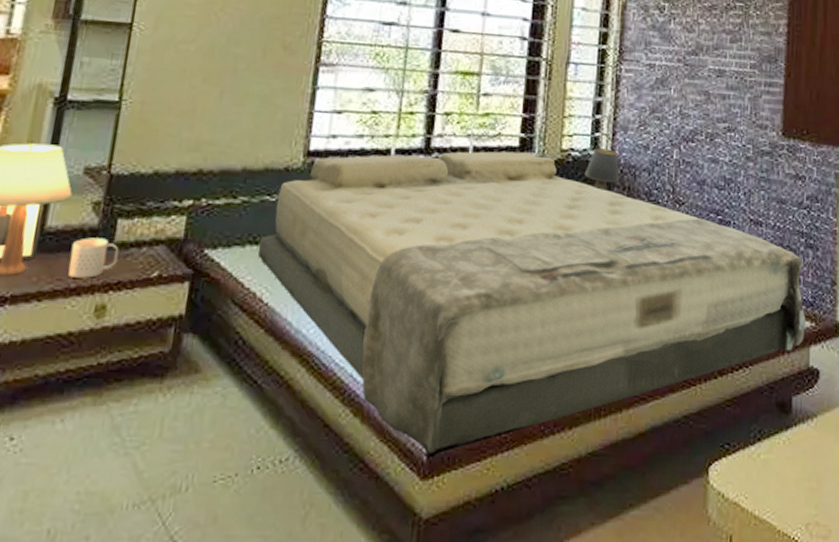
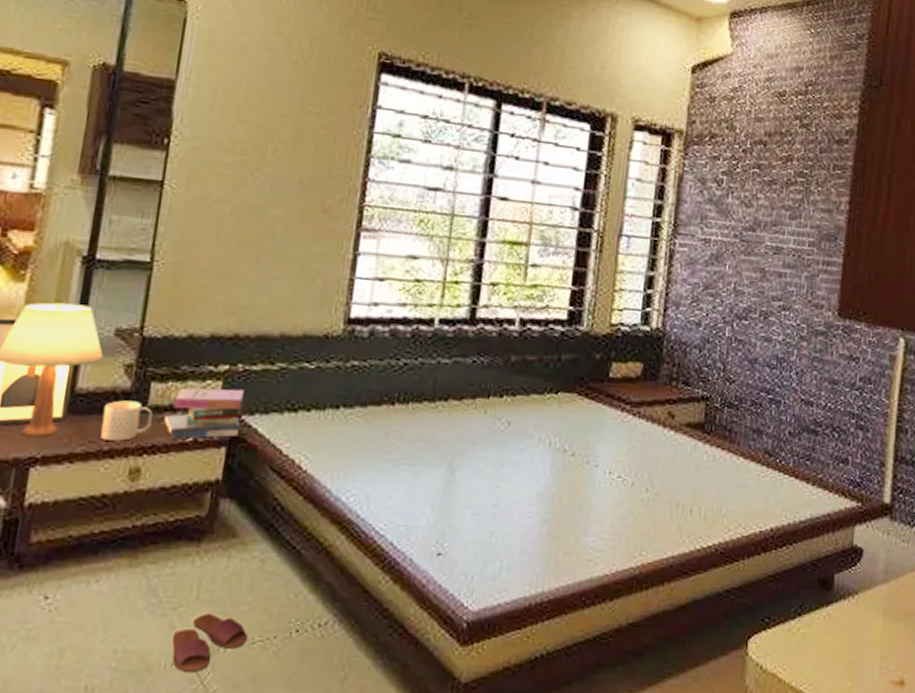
books: none [130,223,207,274] -> present [164,388,244,438]
slippers: none [134,451,209,512] -> present [172,613,247,671]
mattress: present [257,151,806,459] -> none [296,323,853,626]
table lamp: present [584,148,621,192] -> none [633,323,671,368]

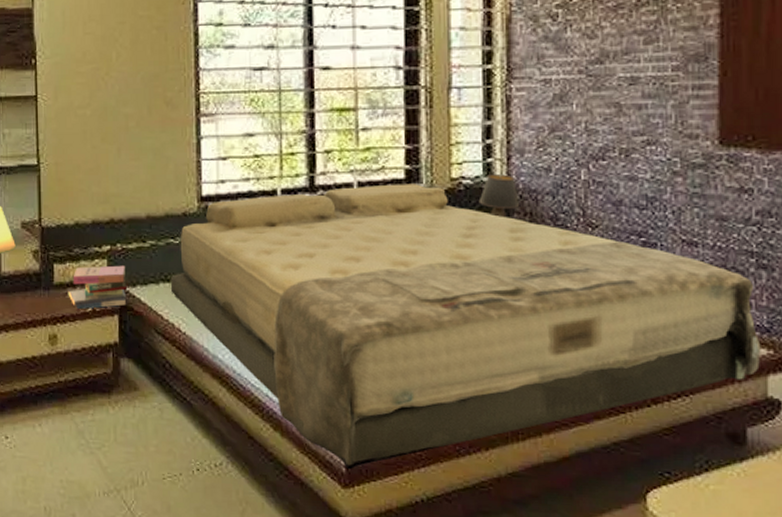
mug: present [101,400,153,441] -> none [23,280,59,313]
slippers: present [172,613,247,671] -> none [102,453,158,500]
mattress: none [296,323,853,626] -> present [170,184,761,470]
table lamp: none [633,323,671,368] -> present [478,174,520,218]

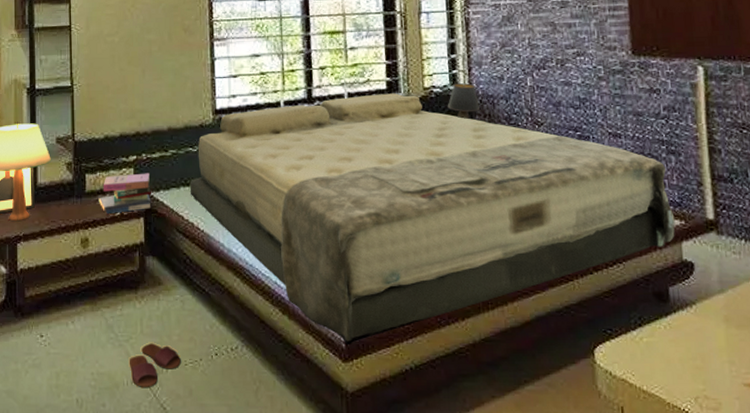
slippers: none [102,453,158,500] -> present [130,343,181,387]

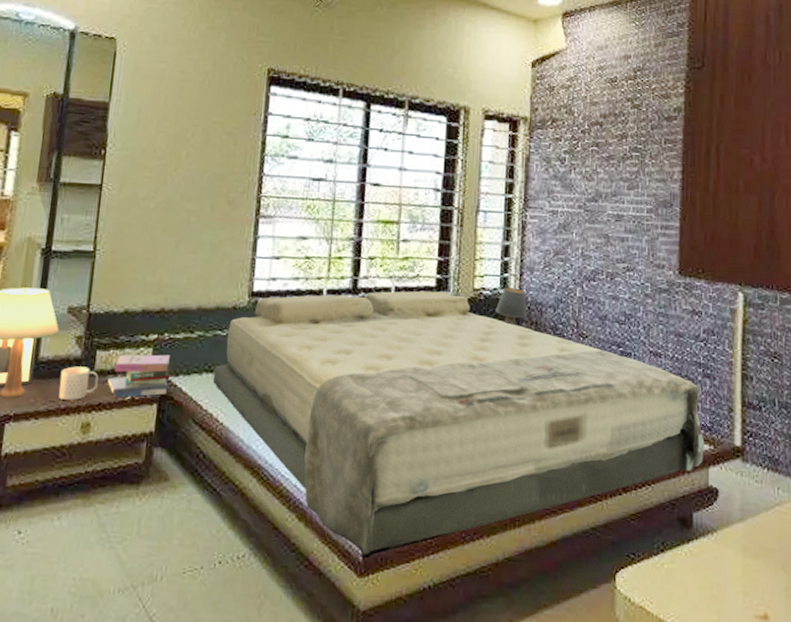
mug: none [57,189,90,219] -> present [59,366,99,400]
slippers: present [130,343,181,387] -> none [119,546,179,597]

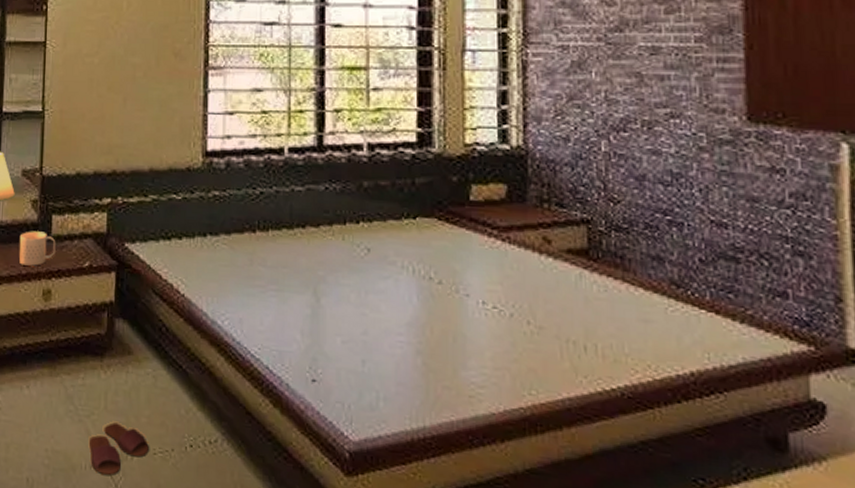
books: present [107,354,171,397] -> none [65,219,127,264]
slippers: none [119,546,179,597] -> present [90,422,149,475]
mattress: present [212,291,705,559] -> none [170,147,801,456]
table lamp: present [495,287,528,326] -> none [493,142,538,189]

